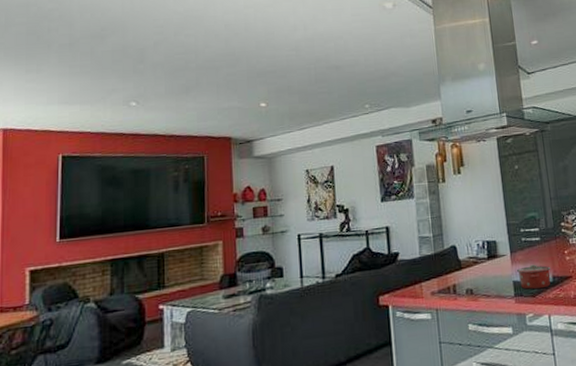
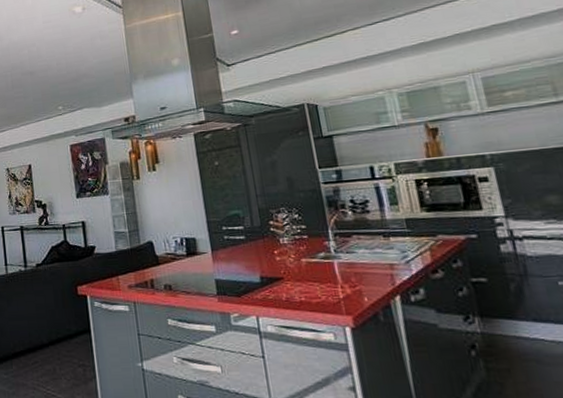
casserole: present [516,264,551,290] -> none [218,263,258,290]

